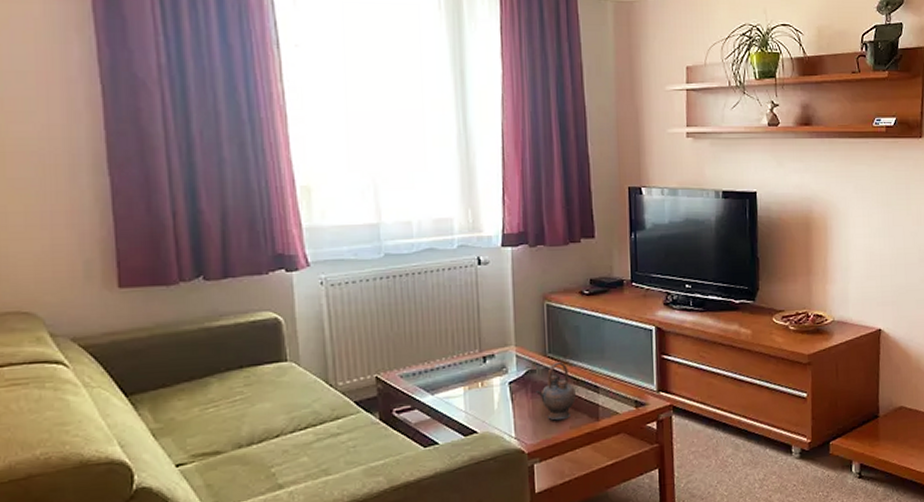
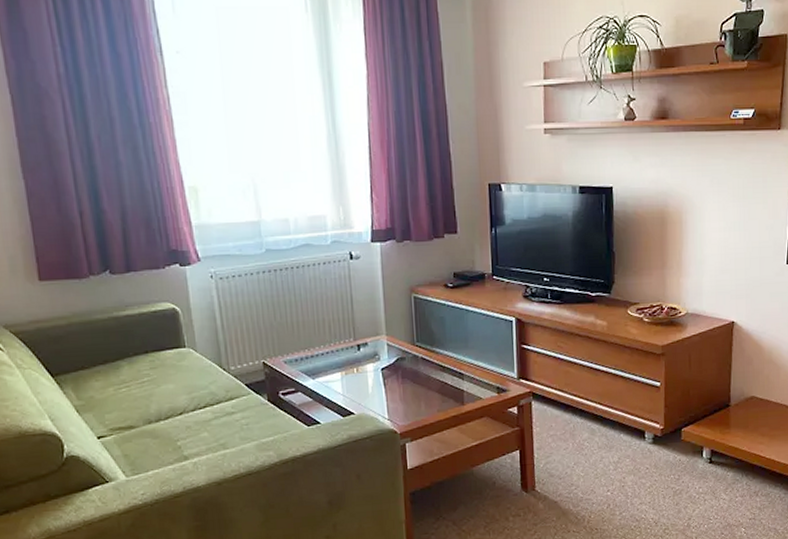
teapot: present [536,361,576,421] -> none [406,350,442,404]

